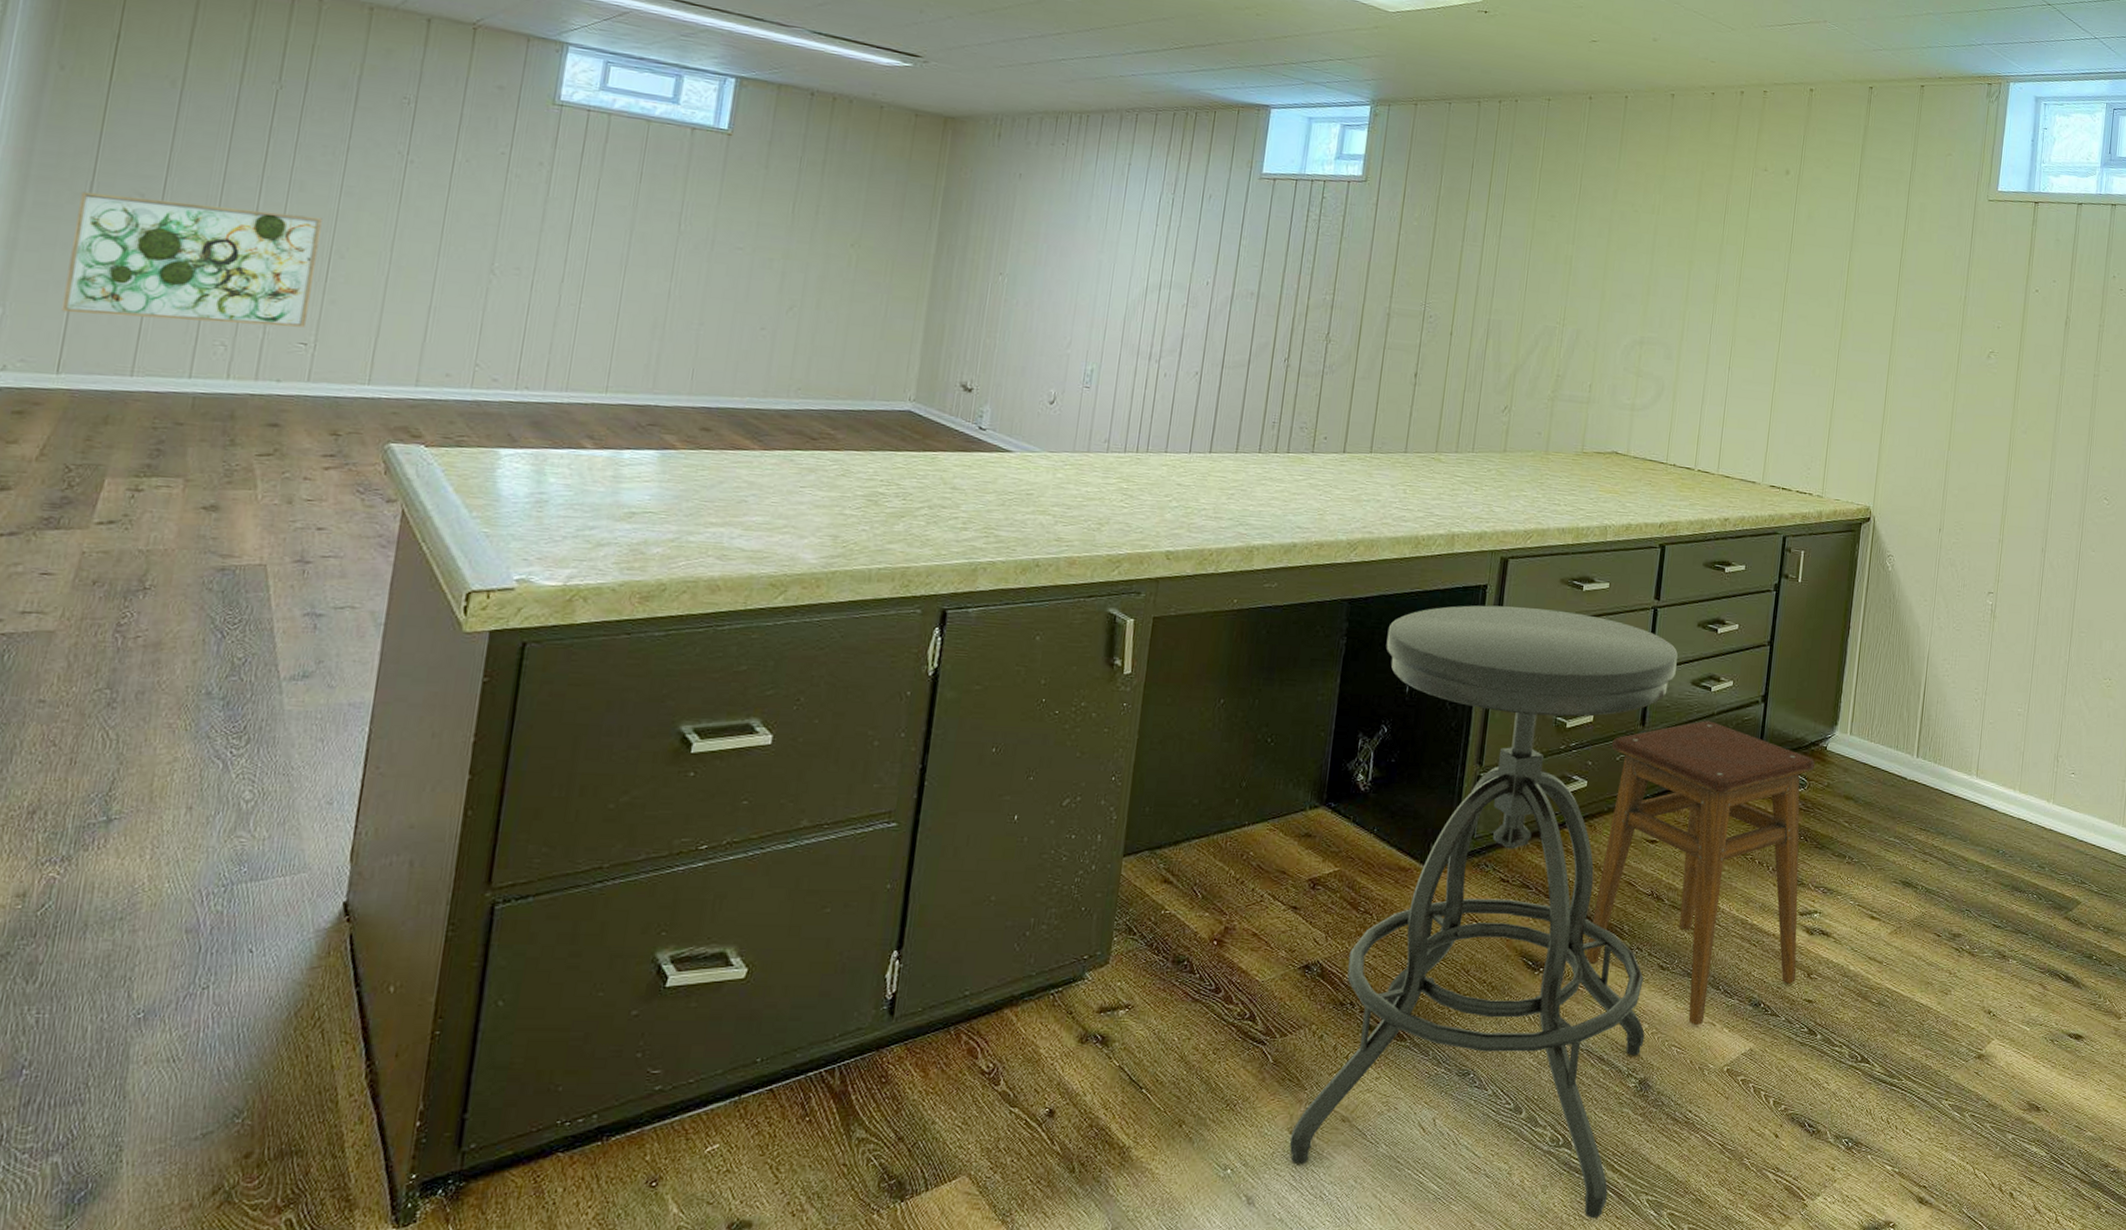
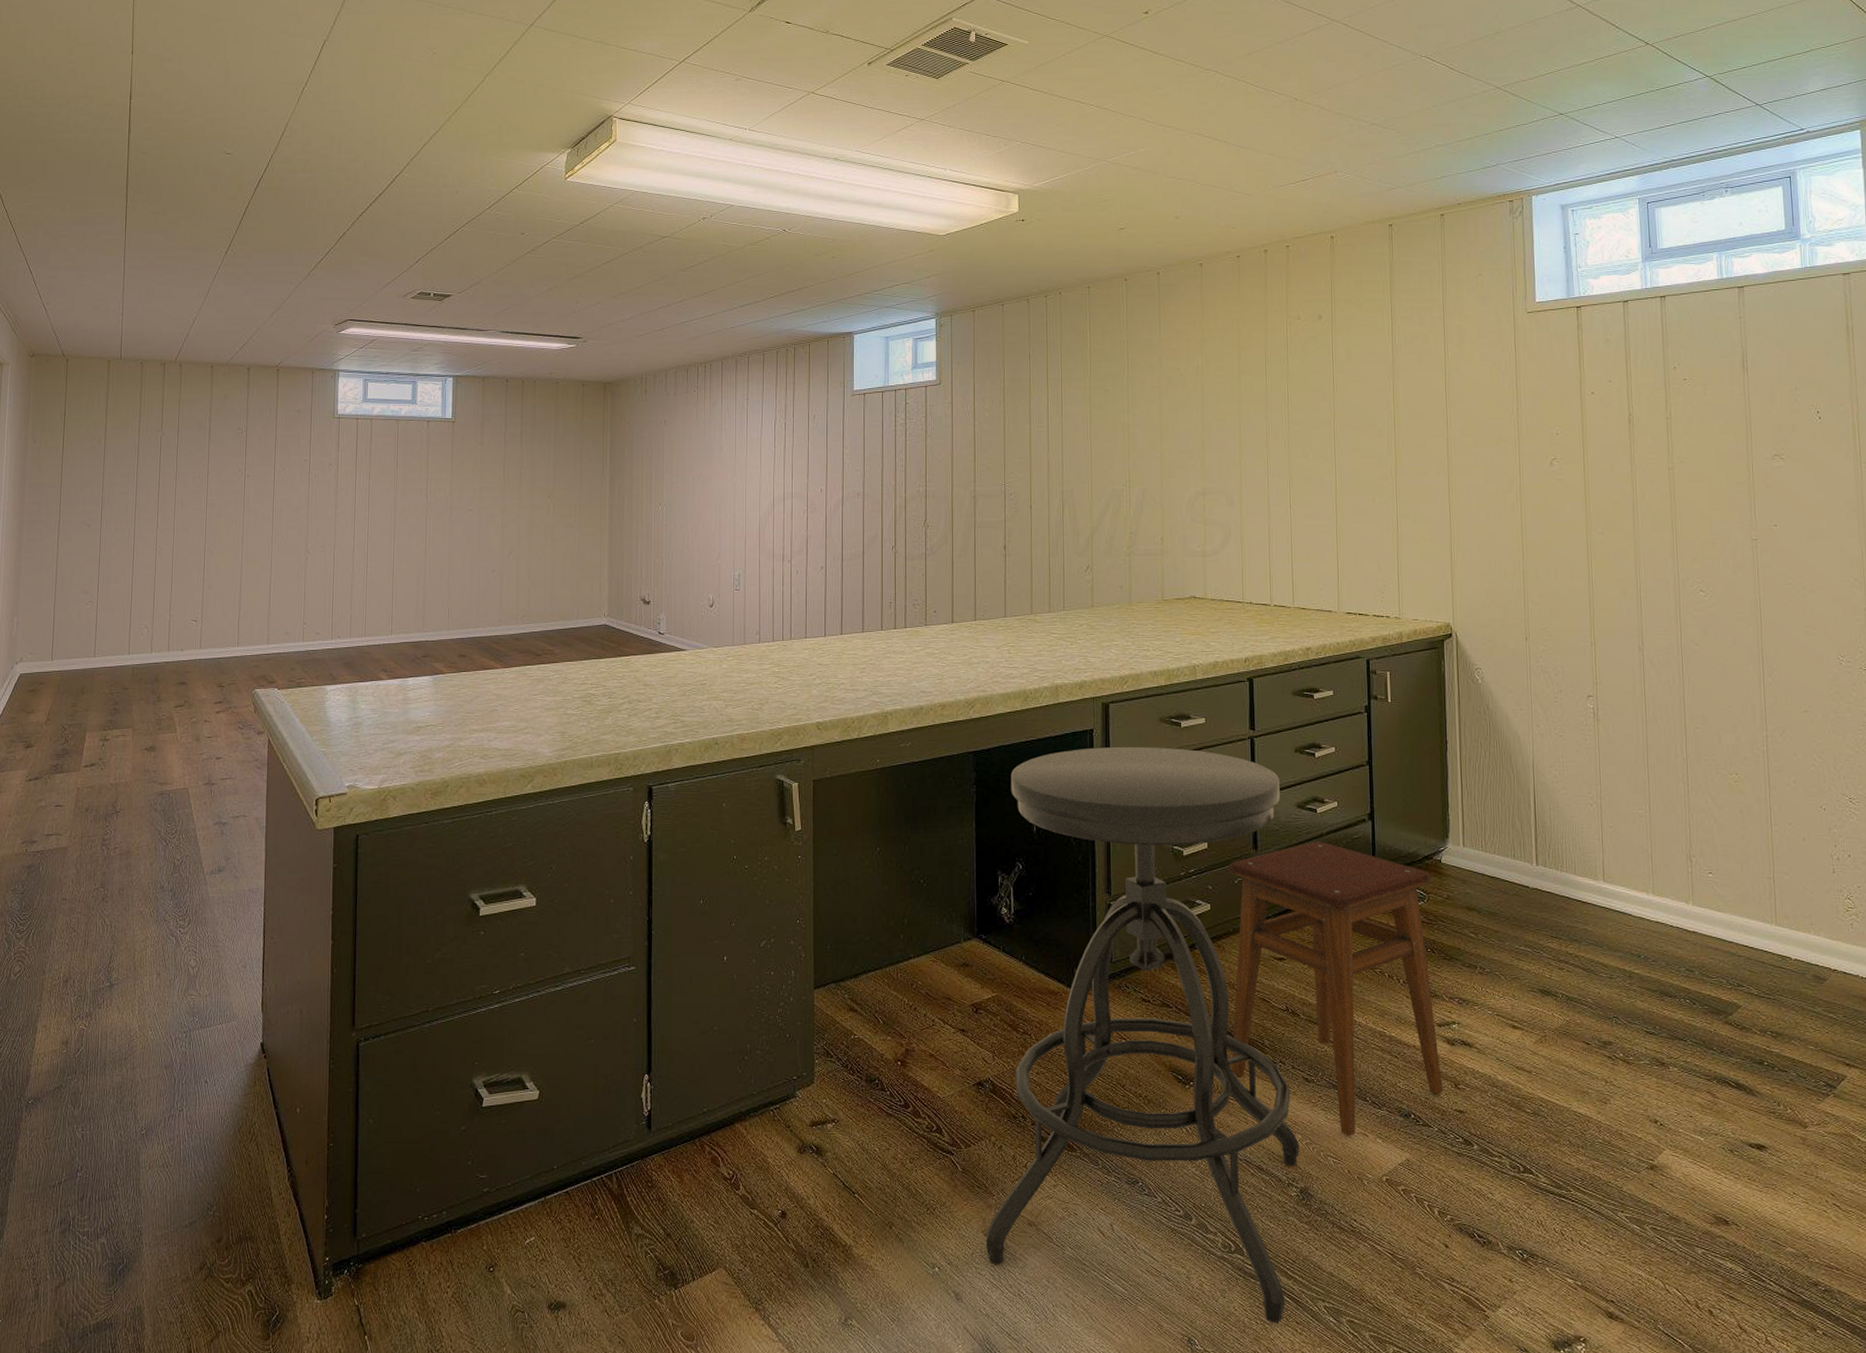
wall art: present [61,191,323,327] -> none [50,526,197,616]

